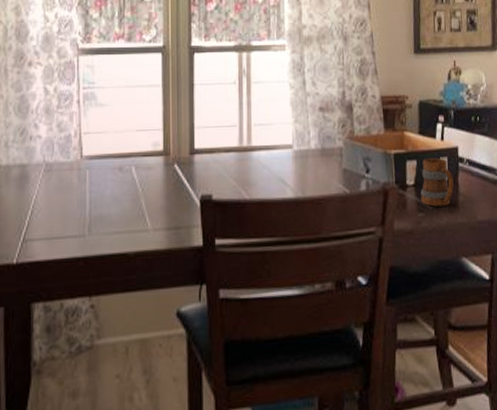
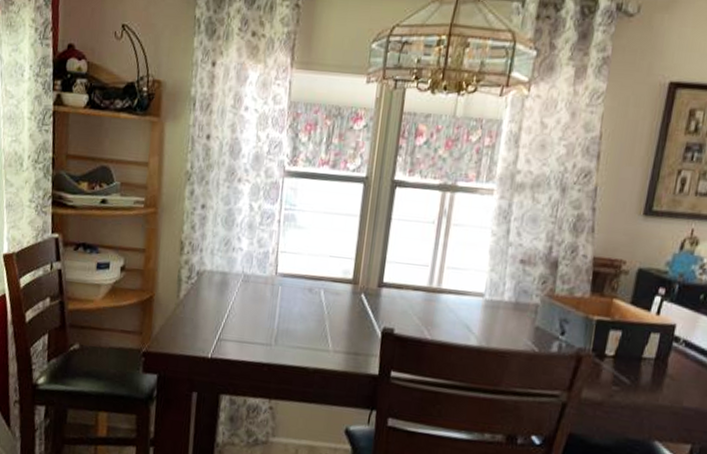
mug: present [420,158,454,207] -> none [618,331,663,385]

